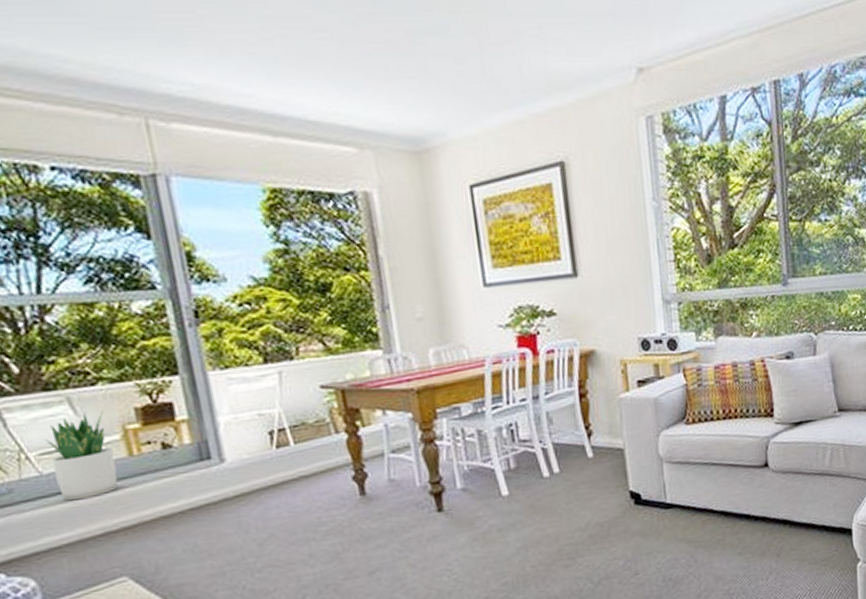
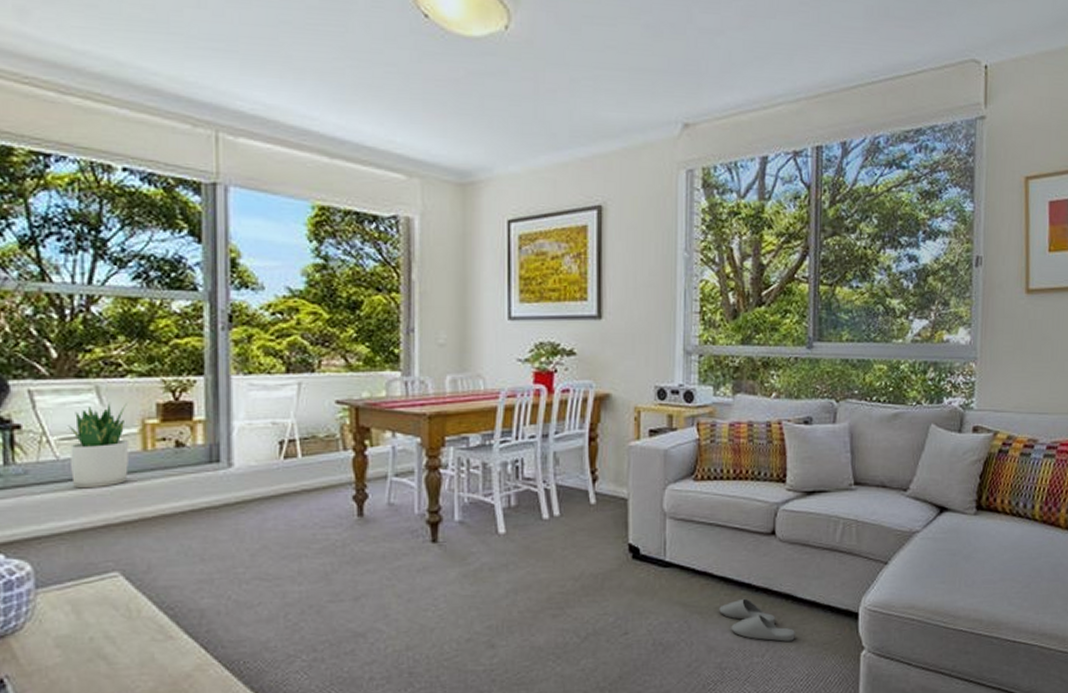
slippers: none [722,528,795,565] -> present [719,598,795,642]

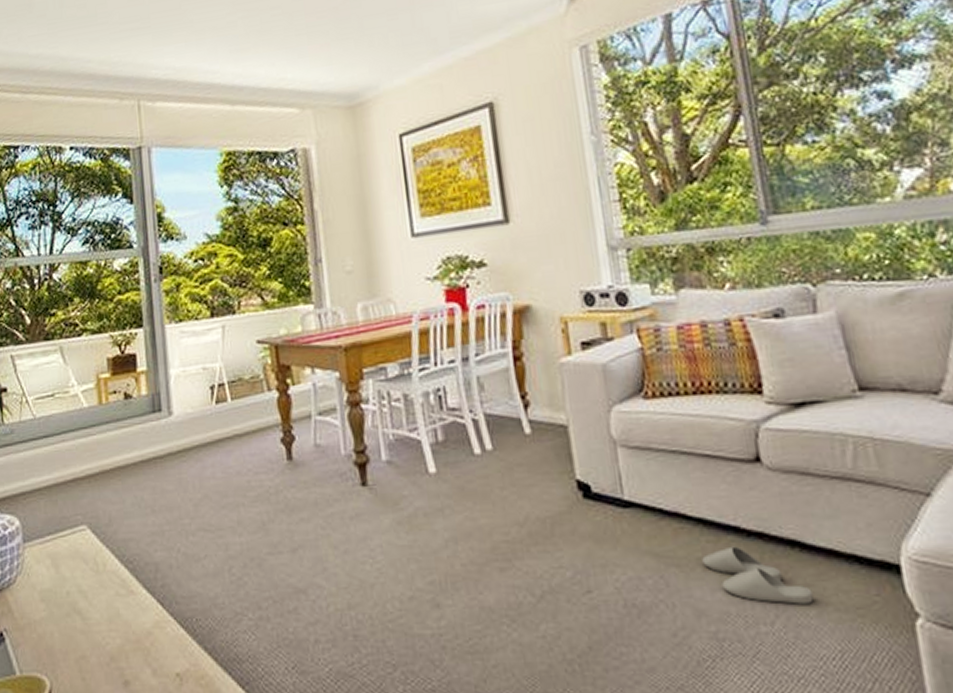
planter: present [68,402,128,489] -> none [41,360,89,445]

